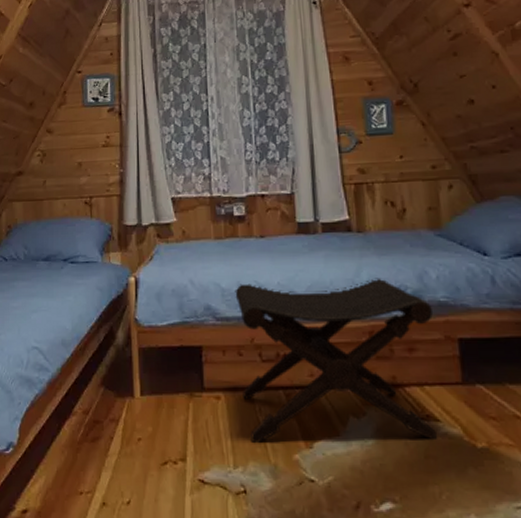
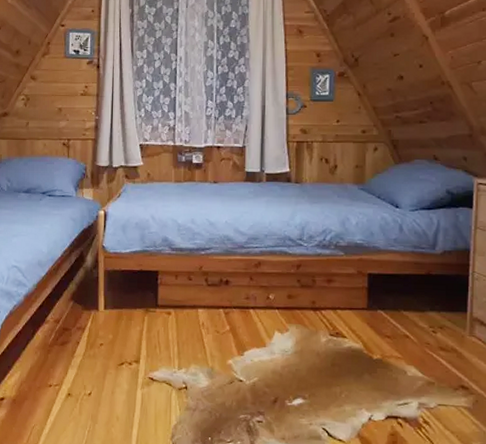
footstool: present [235,278,438,444] -> none [189,221,350,353]

